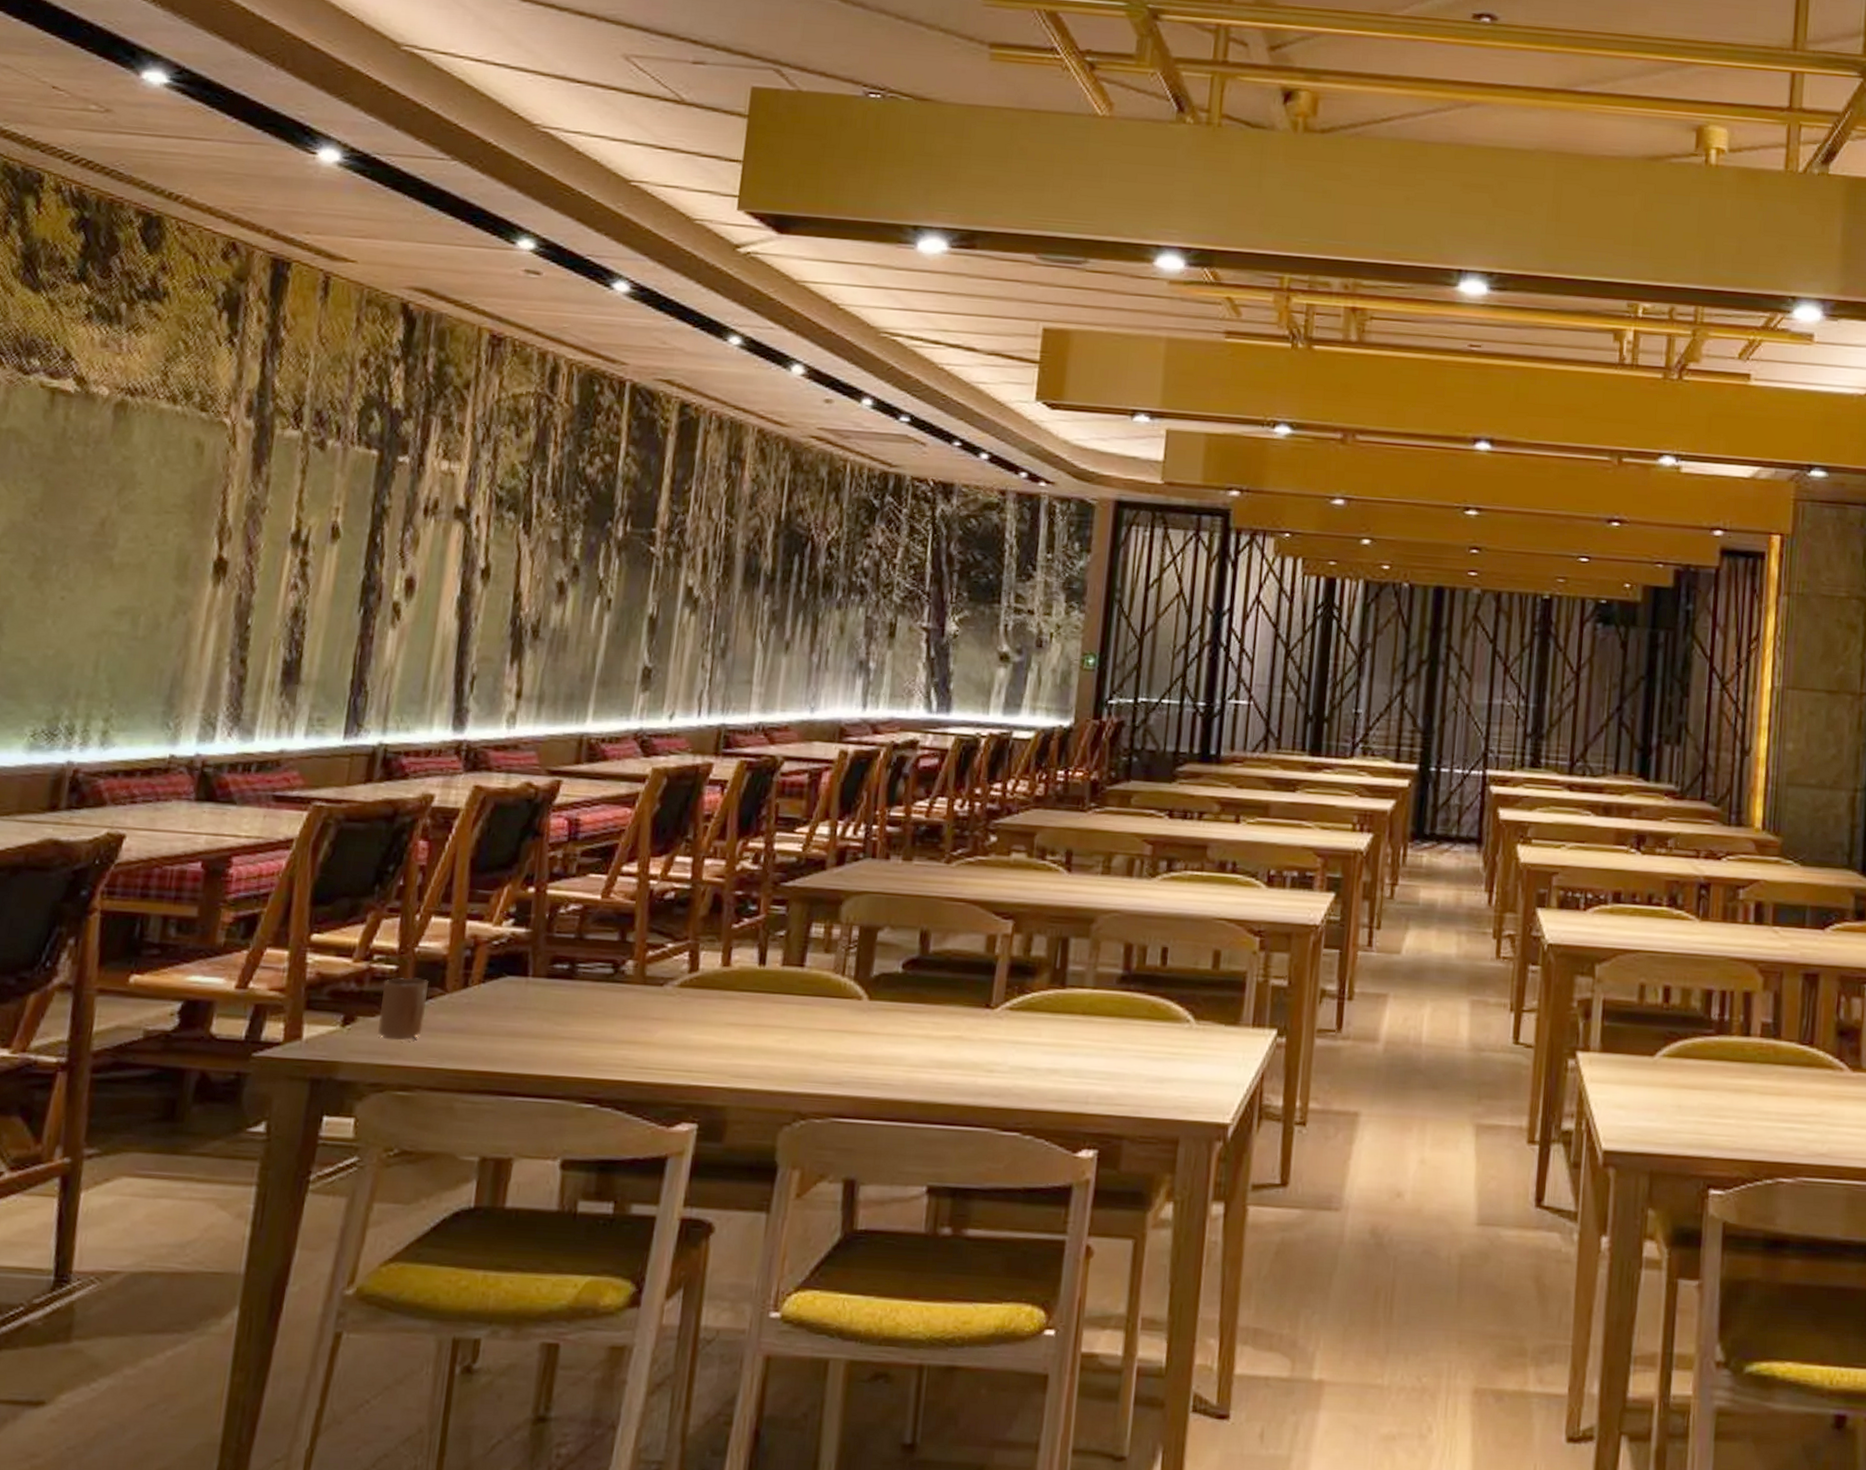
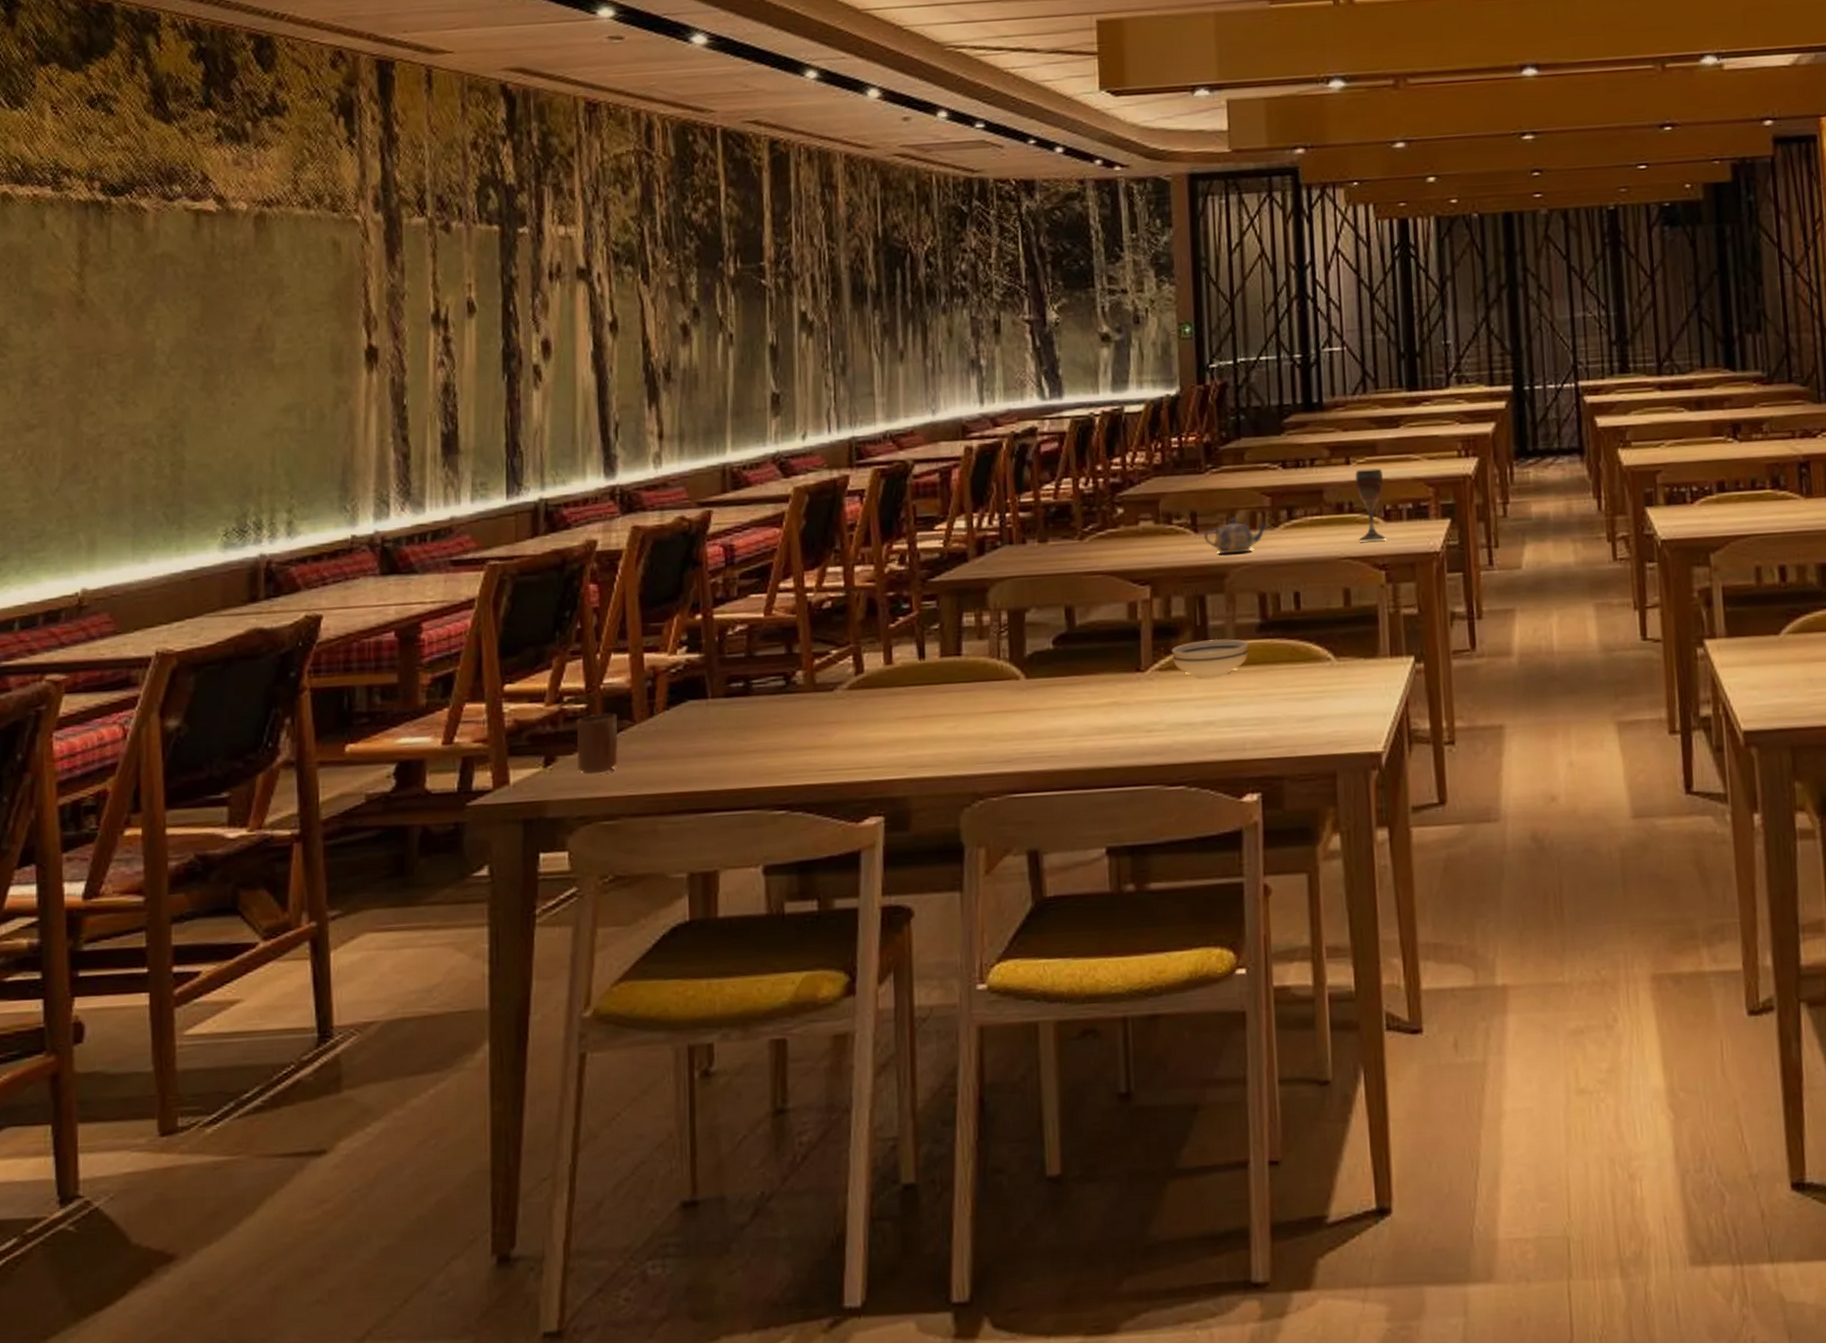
bowl: none [1025,984,1107,1025] -> present [1172,639,1249,679]
teapot: none [1076,861,1147,900] -> present [1203,517,1269,554]
cup: none [1237,830,1272,906] -> present [1355,468,1386,542]

